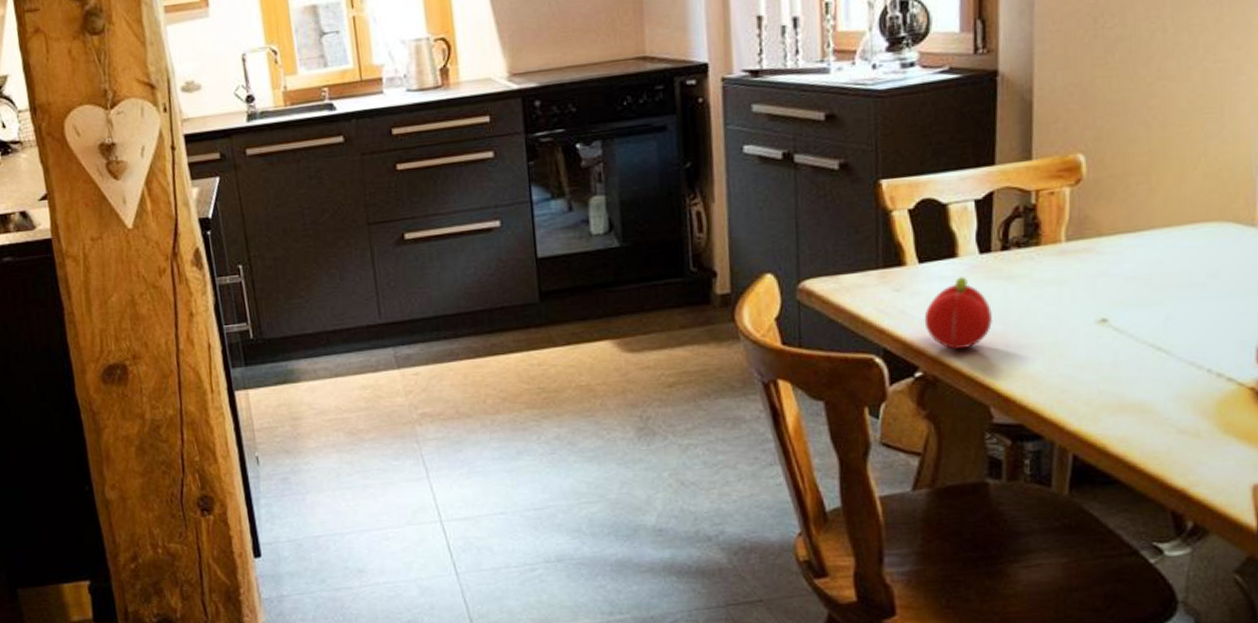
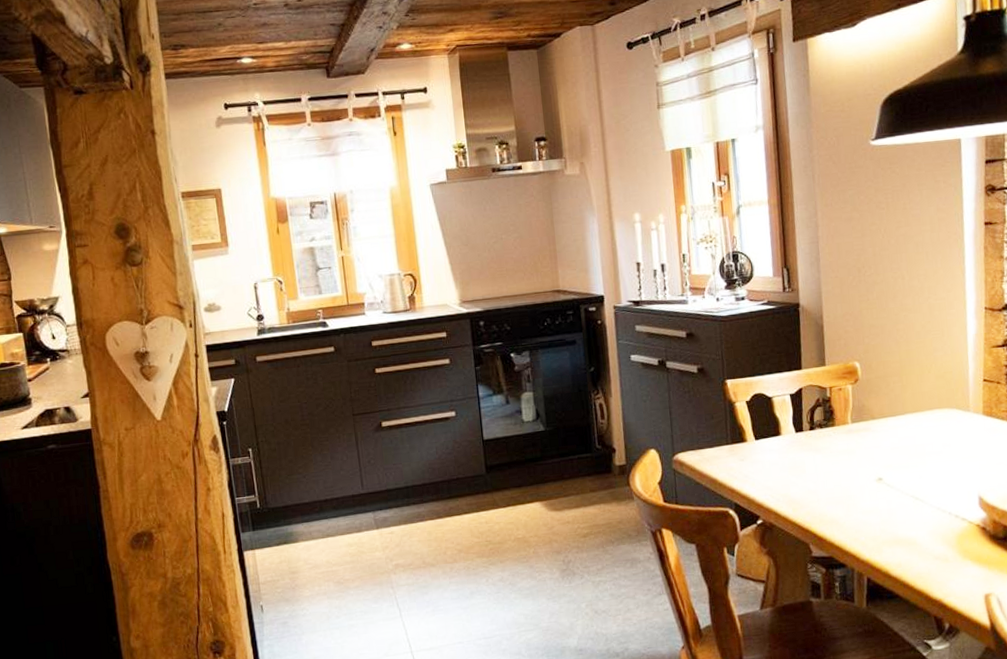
fruit: present [924,277,994,350] -> none [761,449,808,503]

